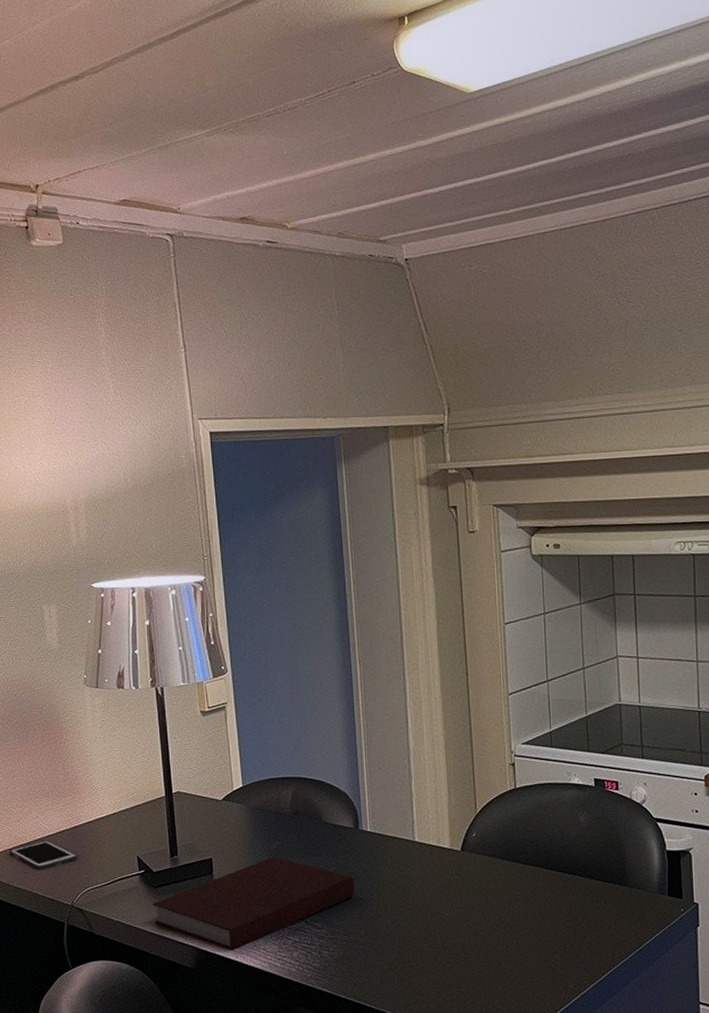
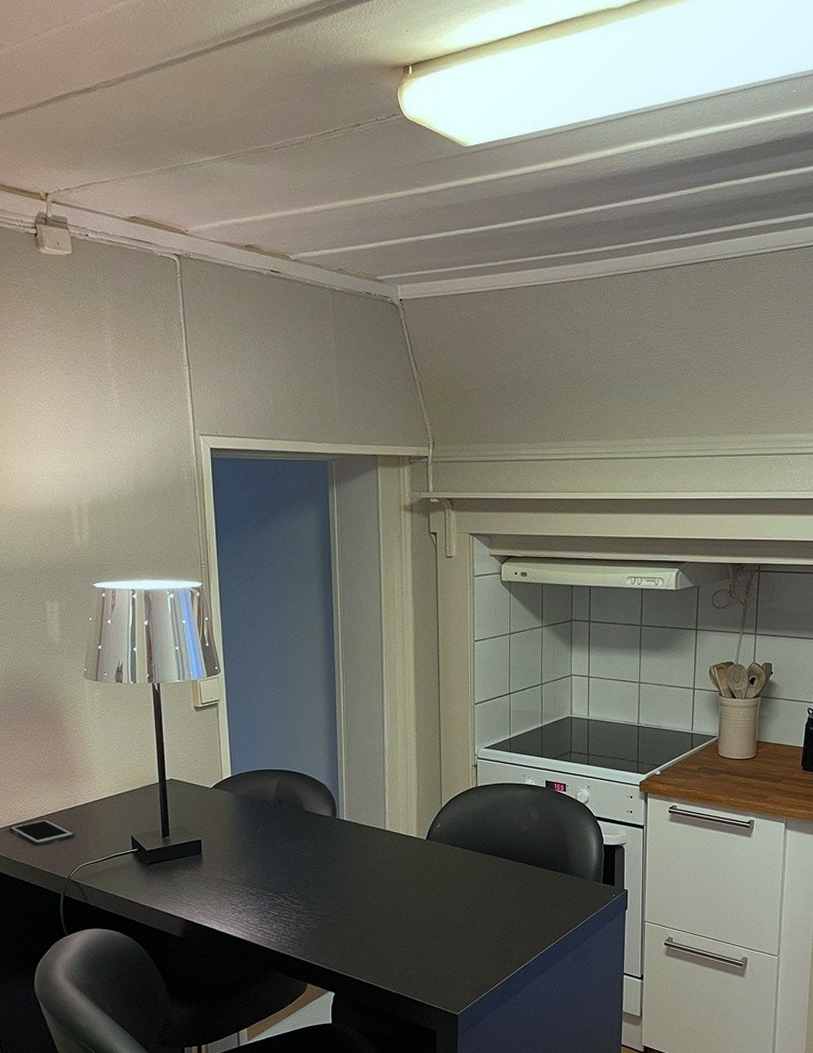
notebook: present [152,856,355,951] -> none [145,840,331,923]

